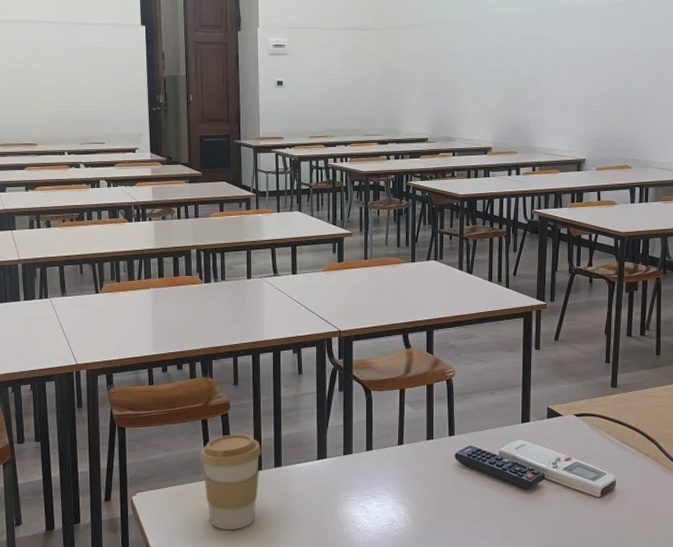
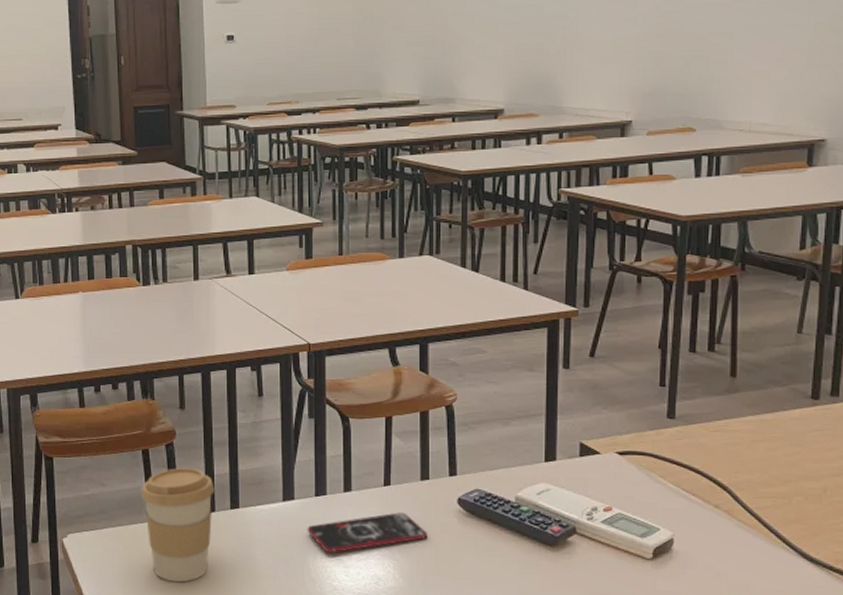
smartphone: none [337,466,432,502] -> present [307,512,428,554]

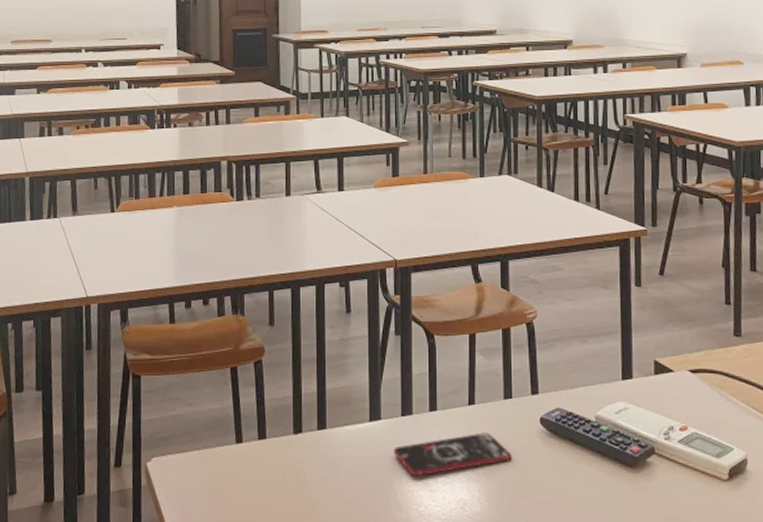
coffee cup: present [141,467,214,582] -> none [228,386,302,509]

